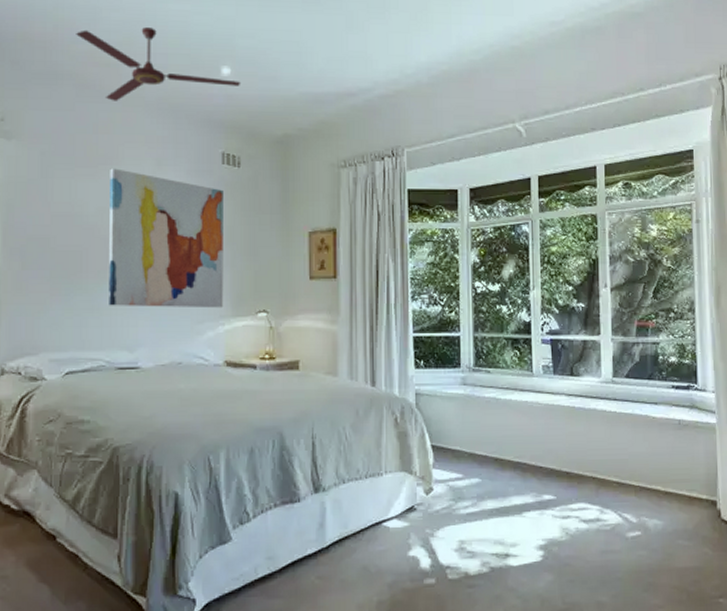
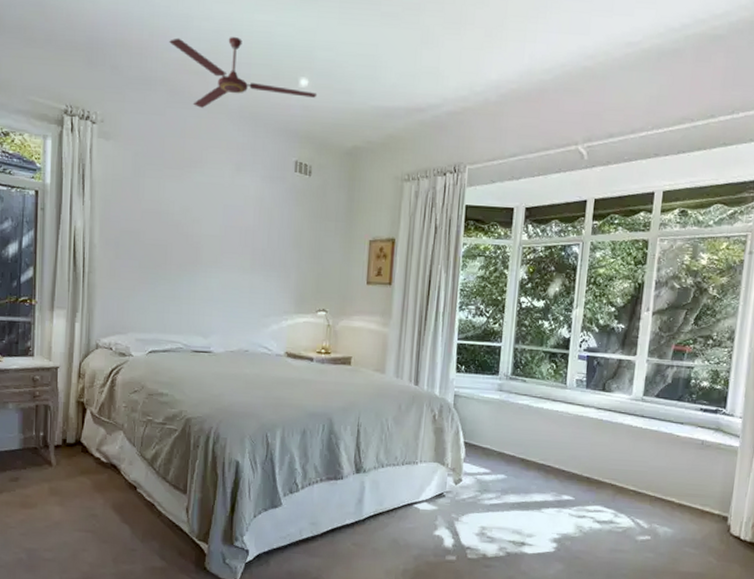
wall art: present [107,168,224,308] -> none [187,171,294,305]

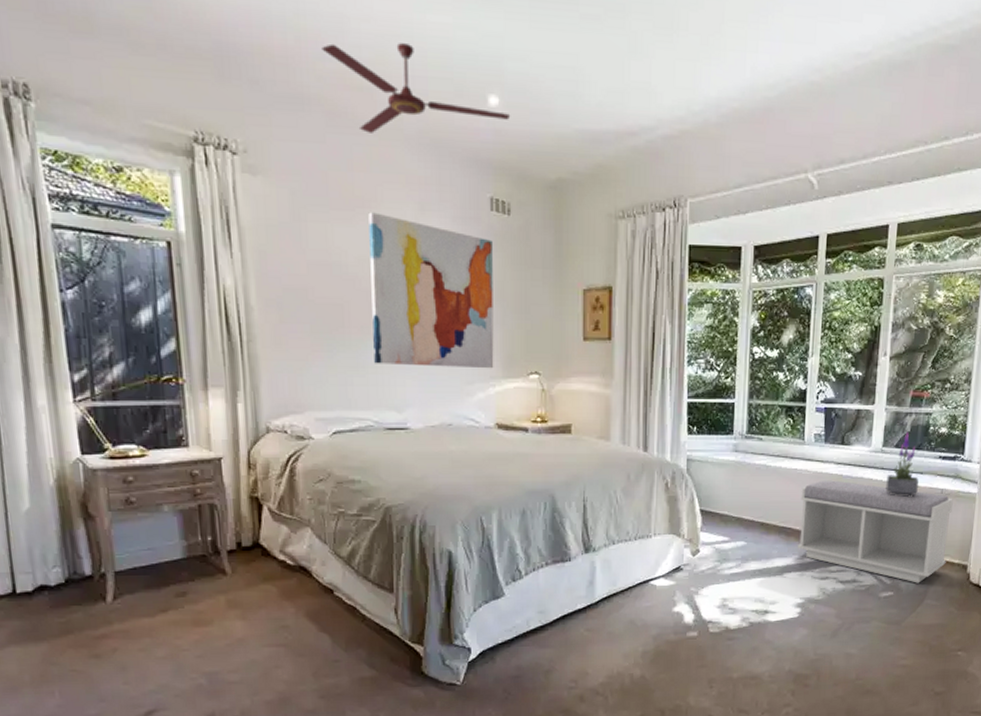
wall art: none [187,171,294,305] -> present [368,212,494,369]
bench: none [556,423,714,530] -> present [798,480,953,583]
potted plant: none [645,383,679,445] -> present [886,431,919,497]

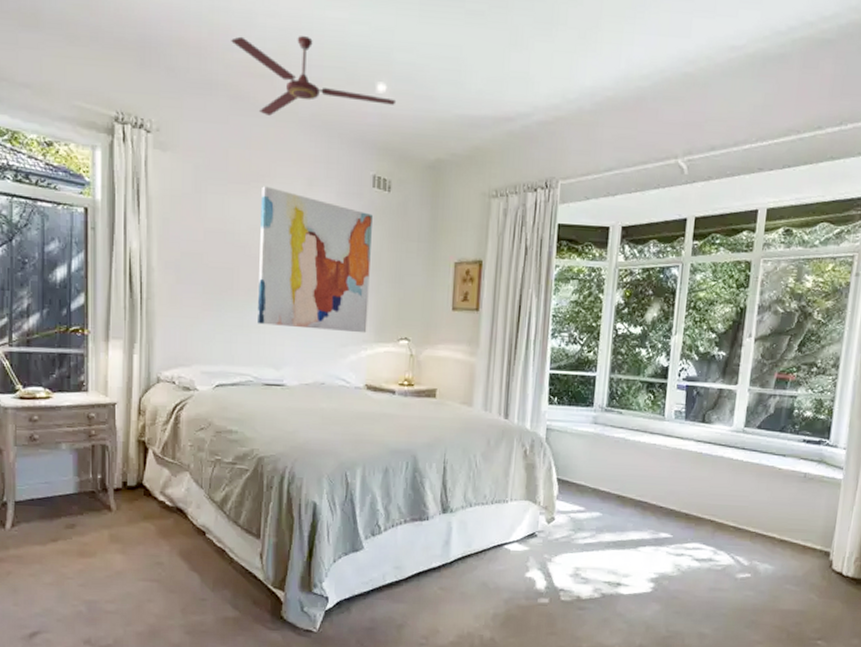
bench: present [798,480,953,583] -> none [654,457,817,567]
potted plant: present [886,431,919,497] -> none [746,413,781,479]

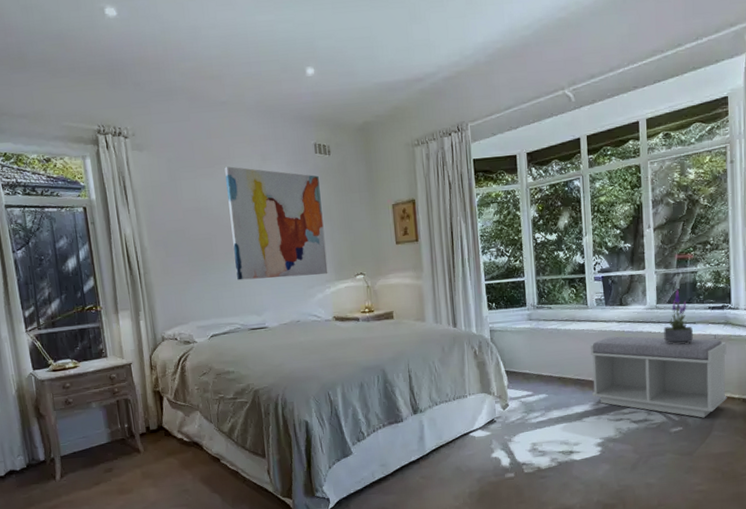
ceiling fan: present [231,36,397,116] -> none [182,40,324,109]
bench: none [654,457,817,567] -> present [590,336,727,418]
potted plant: none [746,413,781,479] -> present [663,289,693,345]

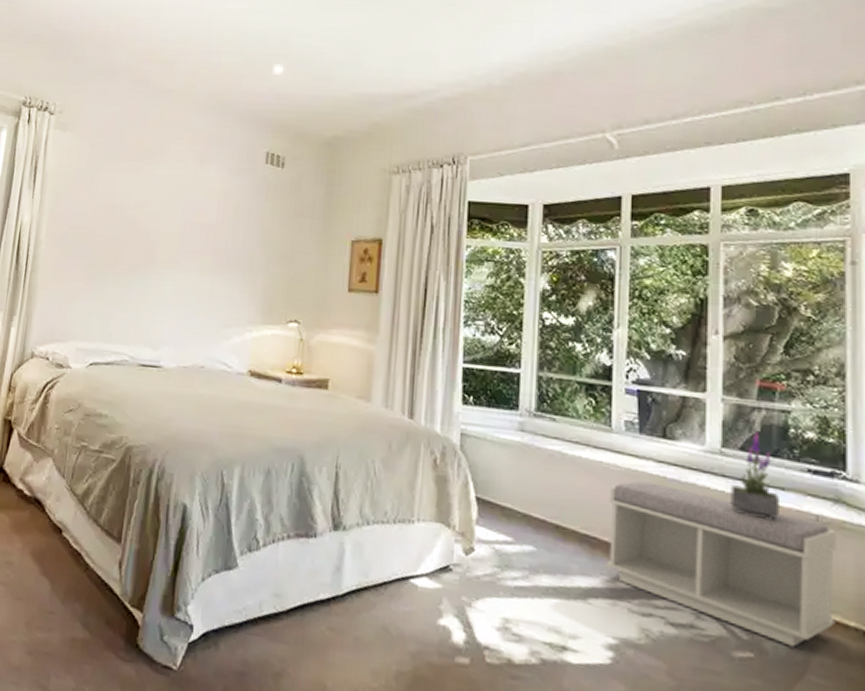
wall art: present [224,166,328,281] -> none [137,163,264,314]

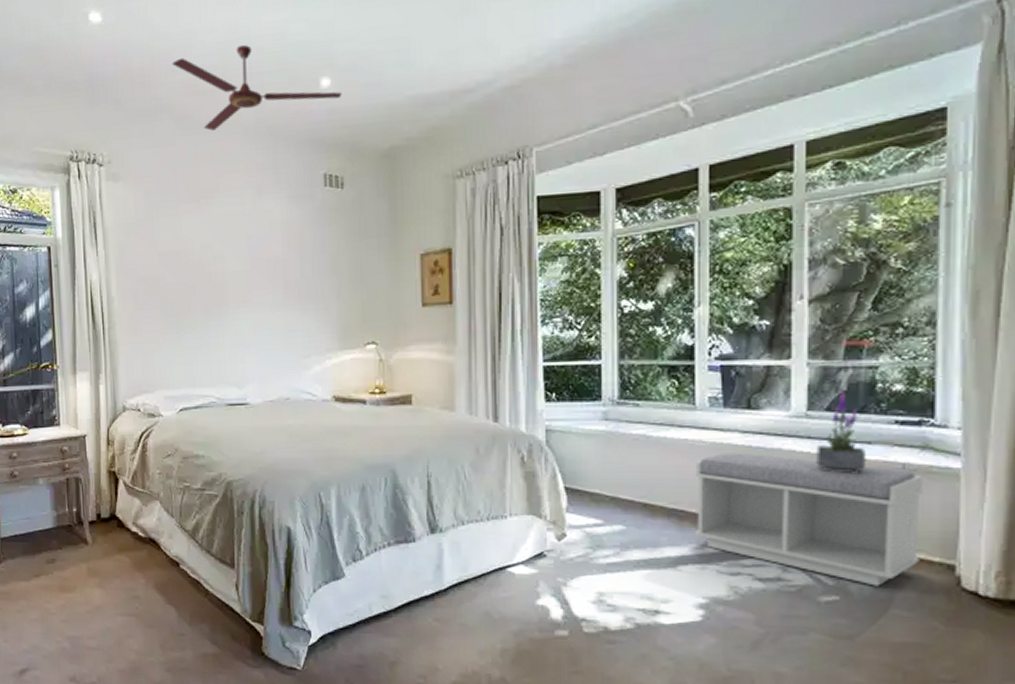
ceiling fan: none [136,26,293,97] -> present [172,45,343,131]

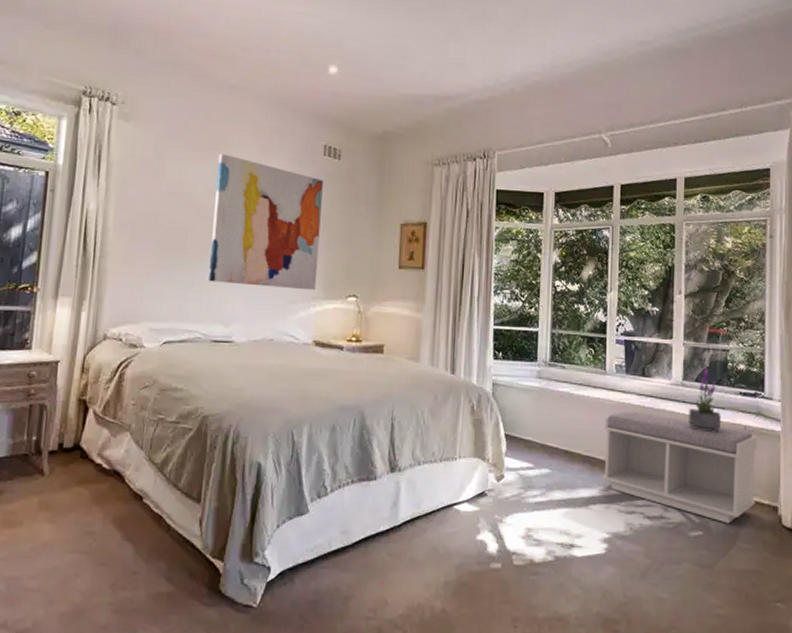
ceiling fan: present [172,45,343,131] -> none [197,24,347,92]
wall art: none [211,201,330,343] -> present [208,153,323,291]

